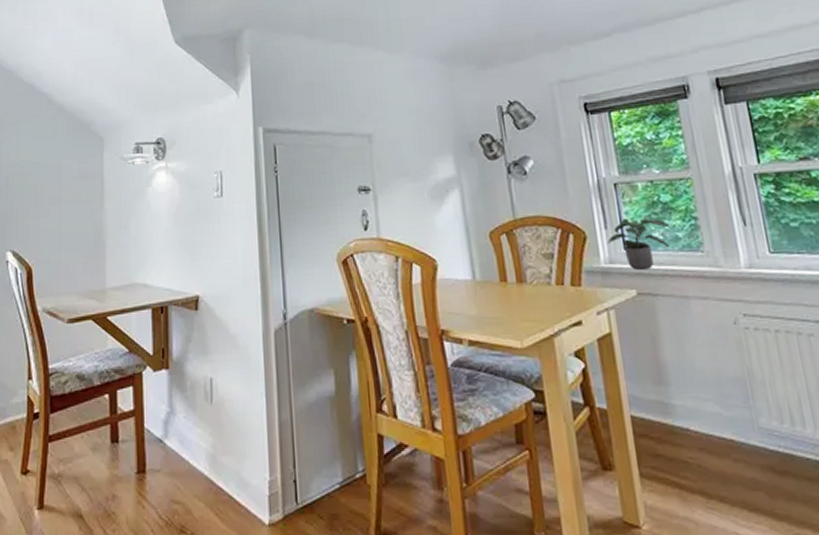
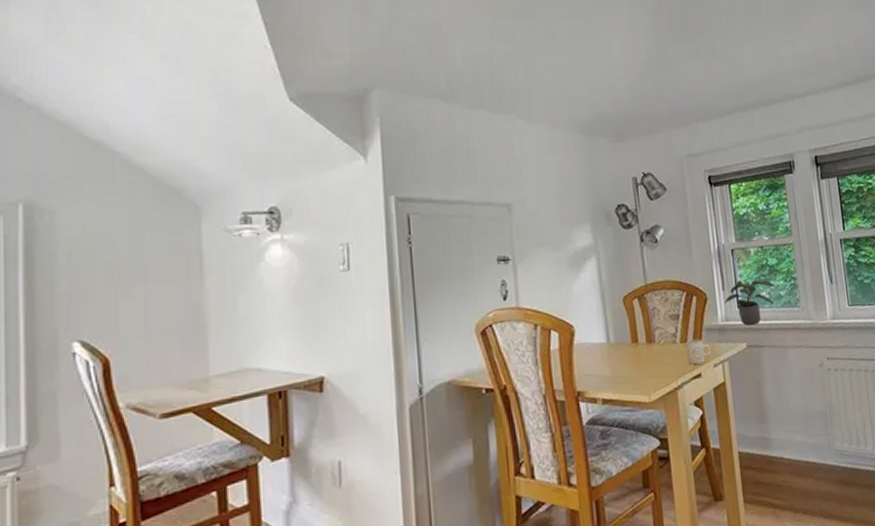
mug: none [562,281,594,311] -> present [686,339,712,365]

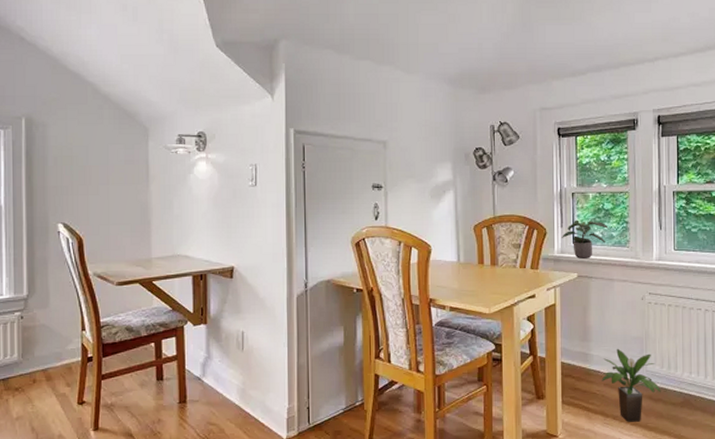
mug: present [686,339,712,365] -> none [524,266,546,288]
potted plant: none [785,427,853,516] -> present [601,348,661,422]

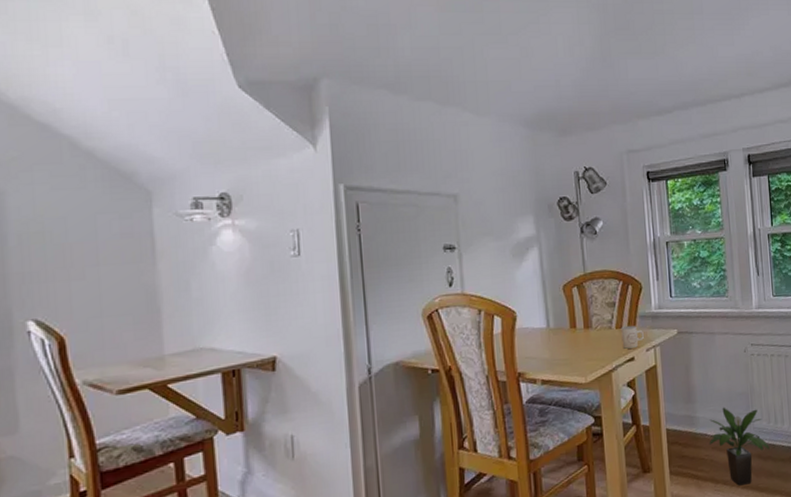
mug: none [524,266,546,288] -> present [621,325,645,350]
potted plant: present [562,219,609,260] -> none [658,271,706,314]

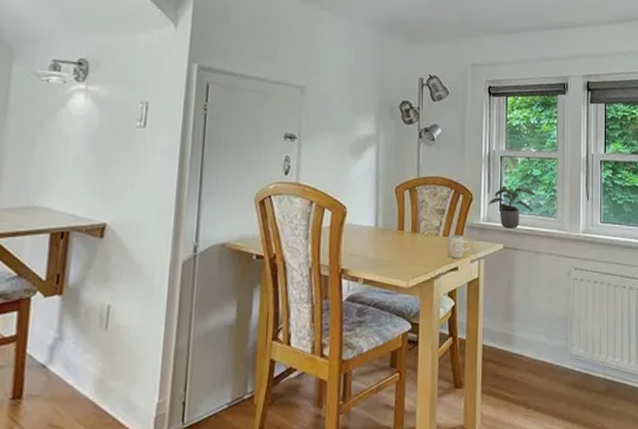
potted plant: none [658,271,706,314] -> present [488,185,536,230]
potted plant: present [708,407,770,486] -> none [524,329,585,414]

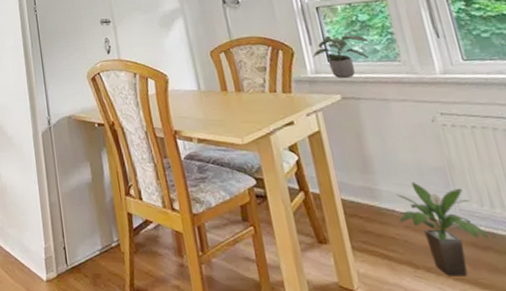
mug: present [447,234,471,259] -> none [275,89,303,114]
potted plant: none [524,329,585,414] -> present [396,181,488,276]

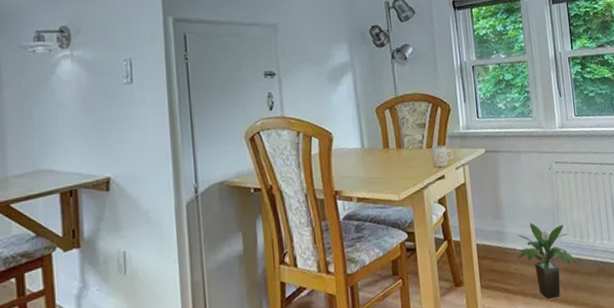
mug: none [275,89,303,114] -> present [431,145,454,168]
potted plant: present [313,35,369,79] -> none [466,93,511,134]

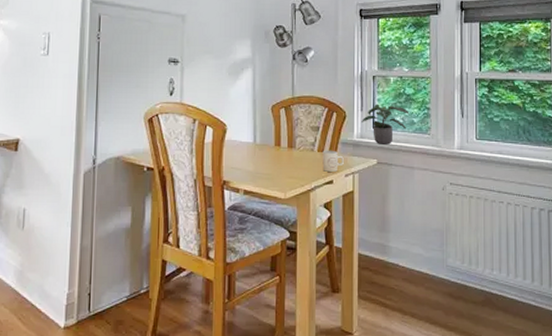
potted plant: none [466,93,511,134] -> present [362,104,410,146]
potted plant: present [517,222,577,299] -> none [399,240,462,321]

